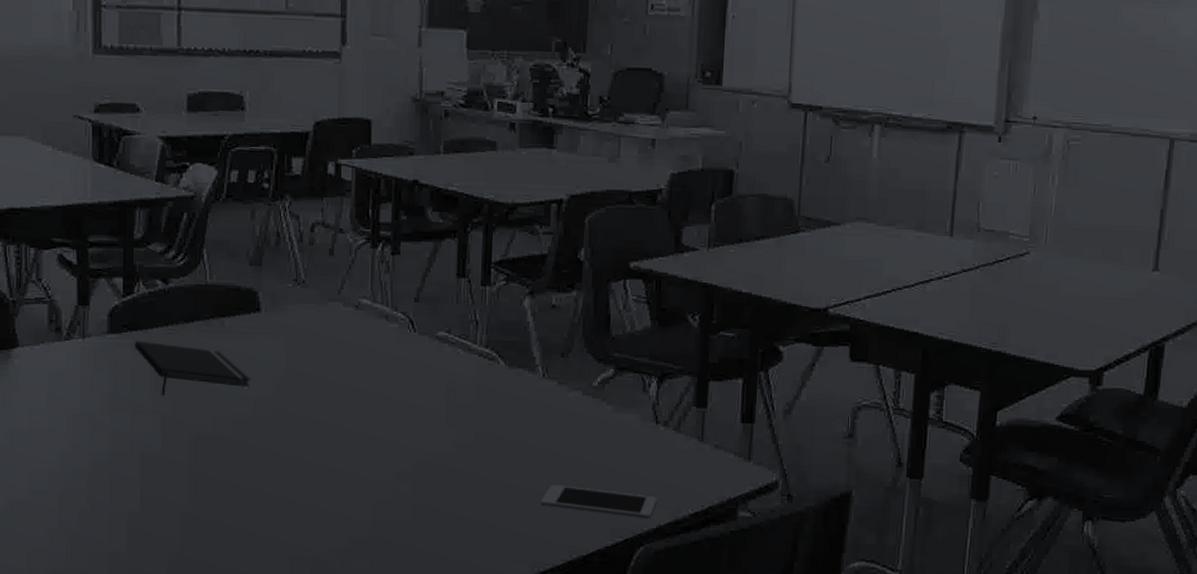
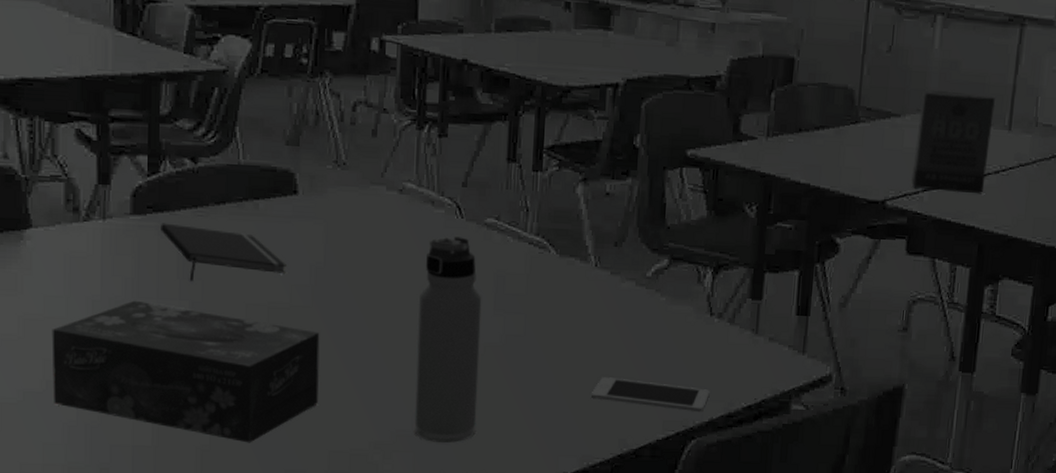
tissue box: none [36,414,282,550] -> present [52,300,320,443]
thermos bottle: none [371,350,435,549] -> present [414,237,482,443]
product box: none [852,198,936,301] -> present [910,89,996,194]

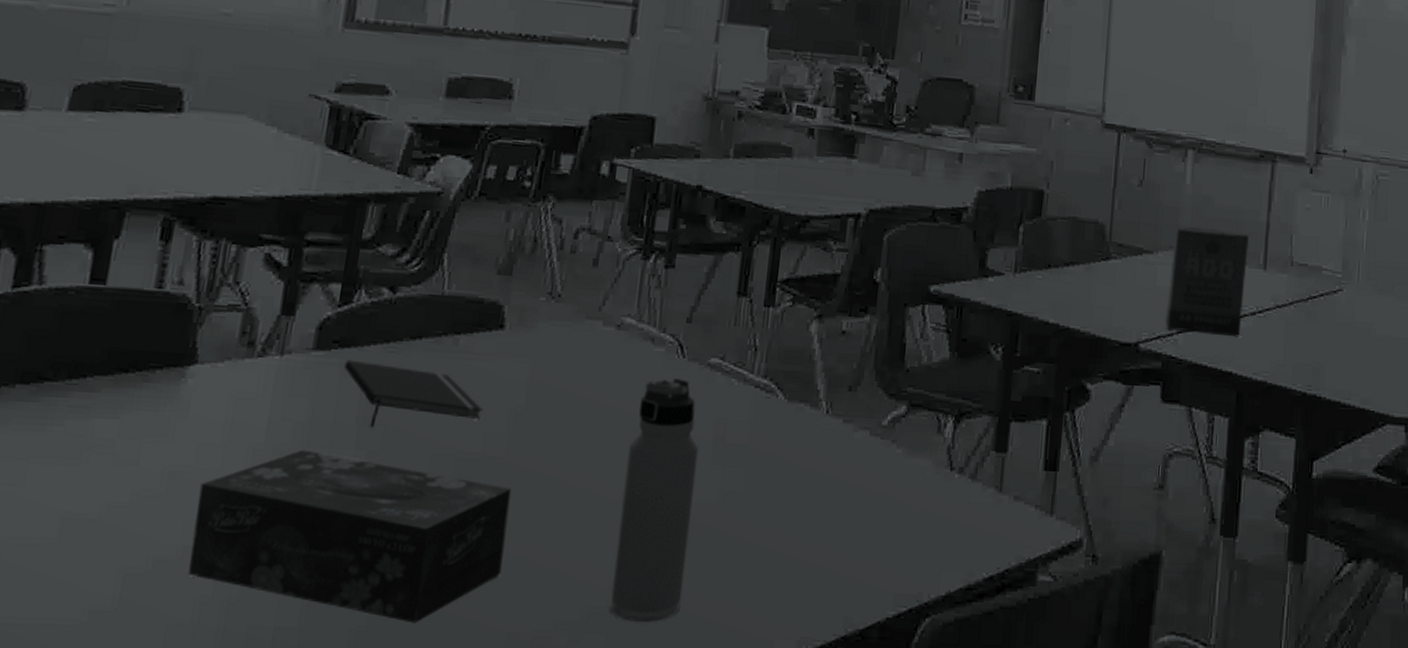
cell phone: present [592,377,710,413] -> none [815,542,948,585]

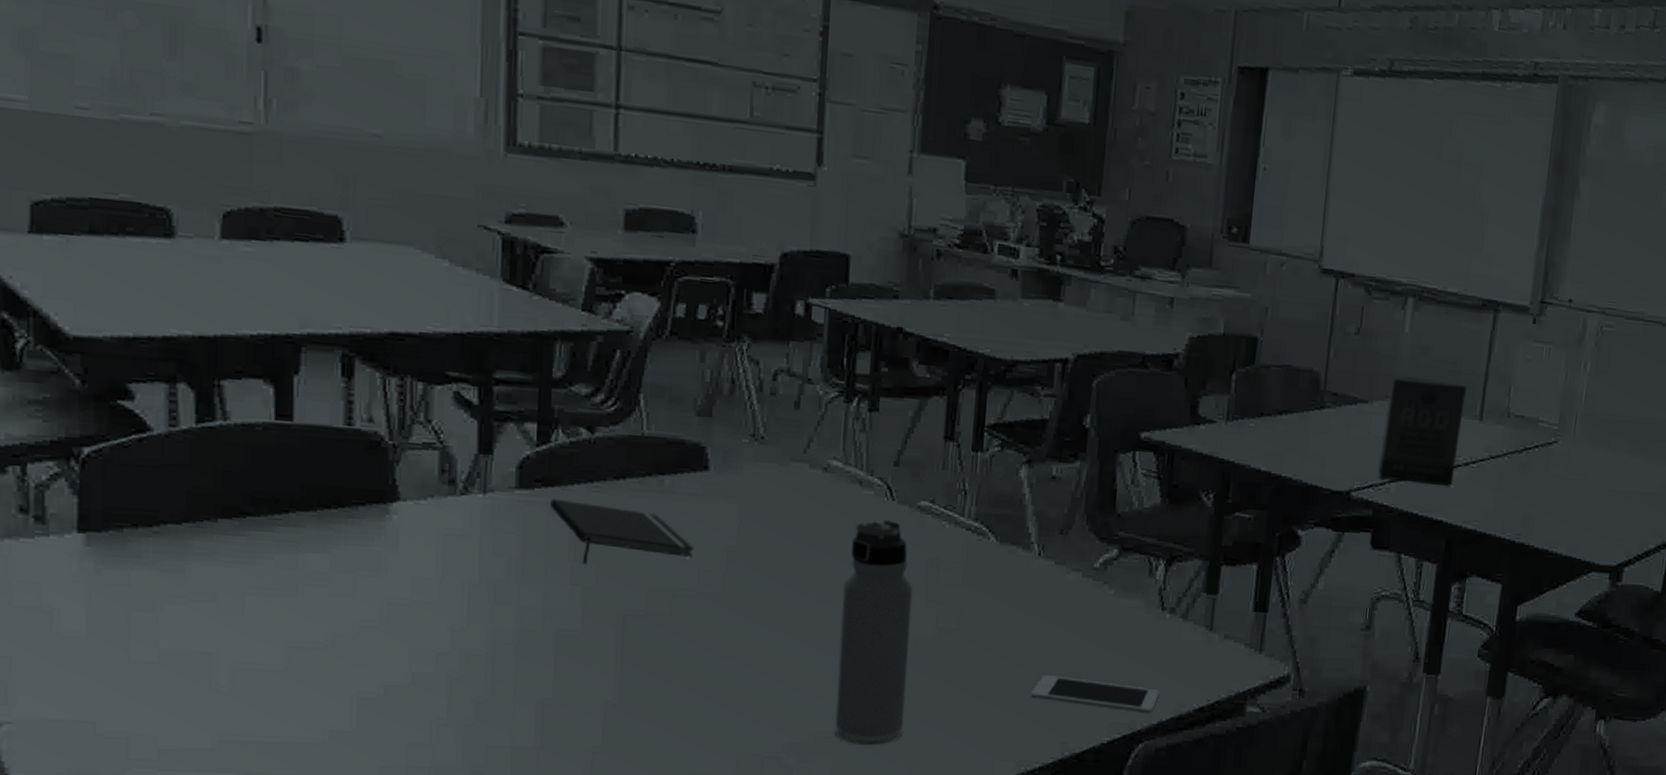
tissue box: present [188,449,512,624] -> none [420,584,731,745]
cell phone: none [815,542,948,585] -> present [1031,675,1160,714]

